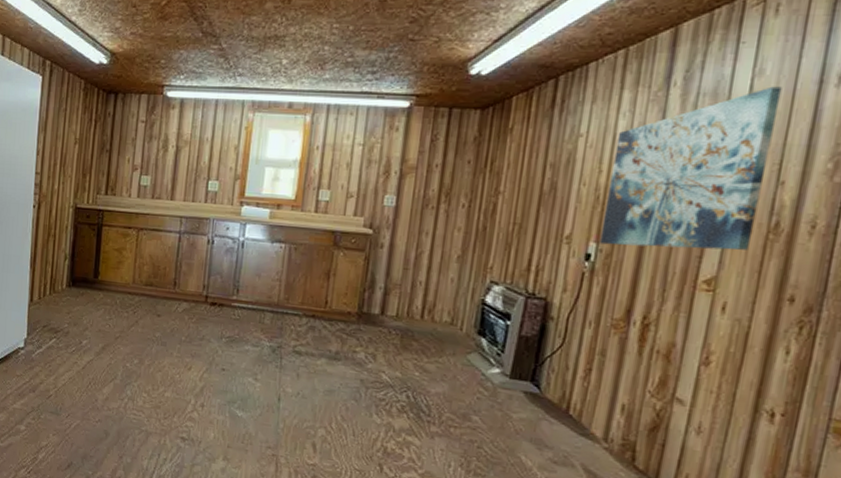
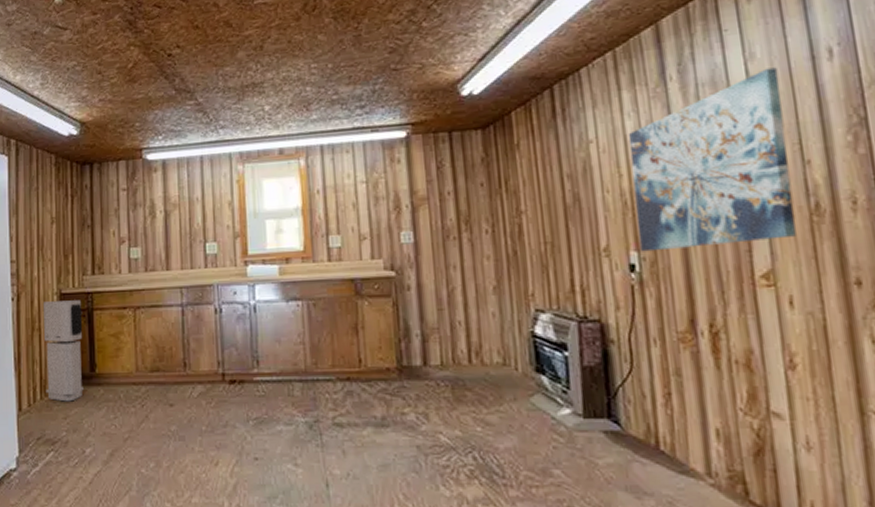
air purifier: none [54,212,93,300] -> present [44,300,84,402]

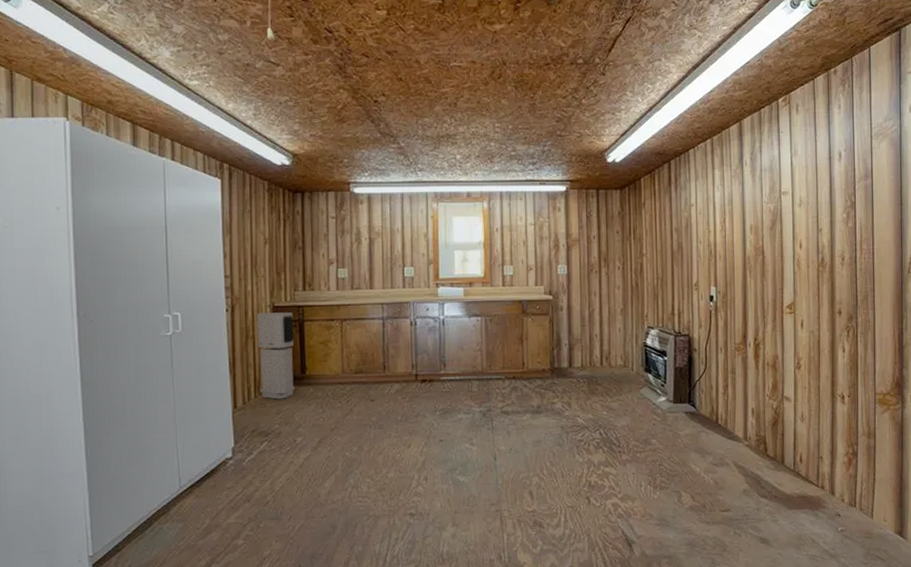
wall art: present [628,67,796,252] -> none [716,162,810,287]

